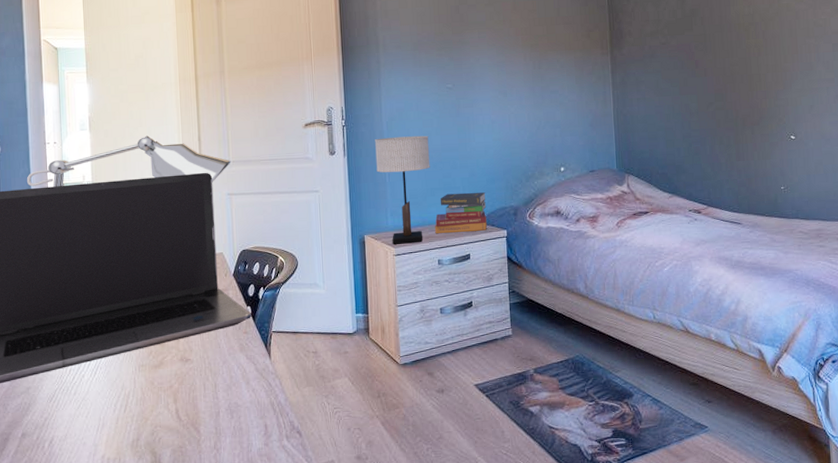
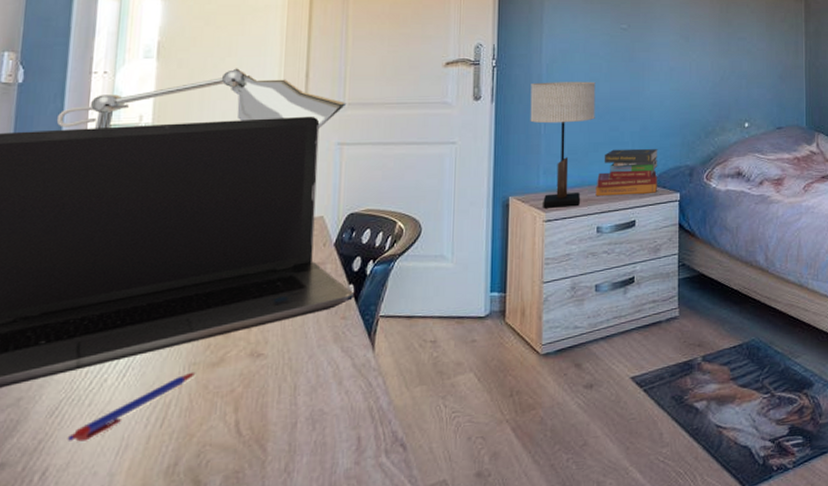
pen: none [63,371,144,420] -> present [67,371,196,442]

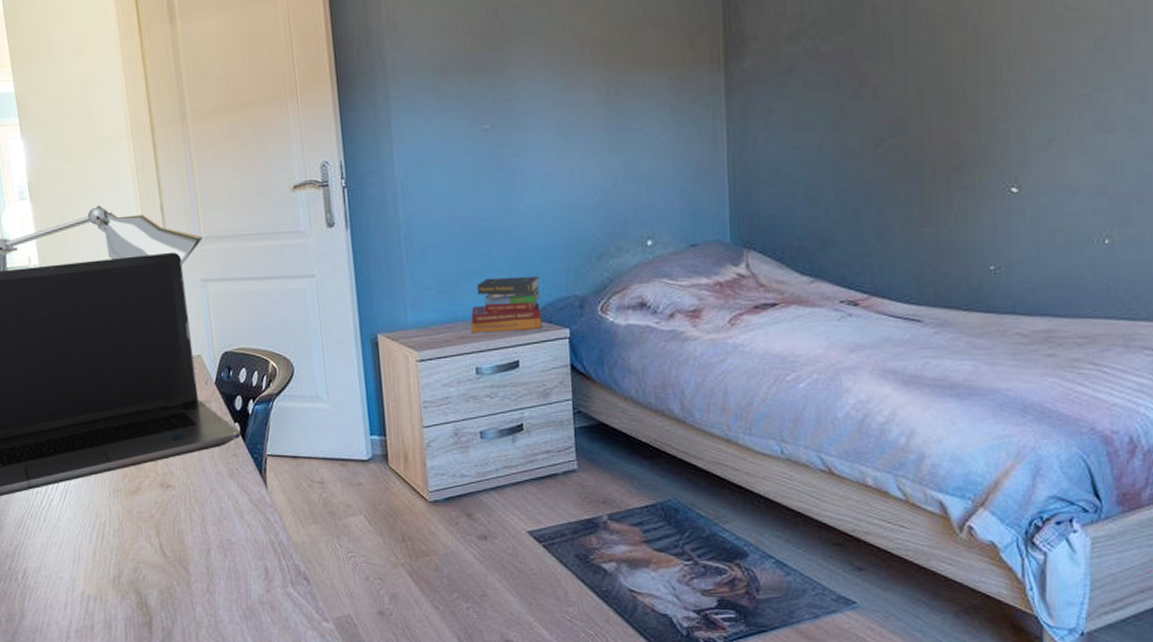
pen: present [67,371,196,442] -> none [34,497,120,550]
table lamp: present [530,81,596,208] -> none [386,198,462,347]

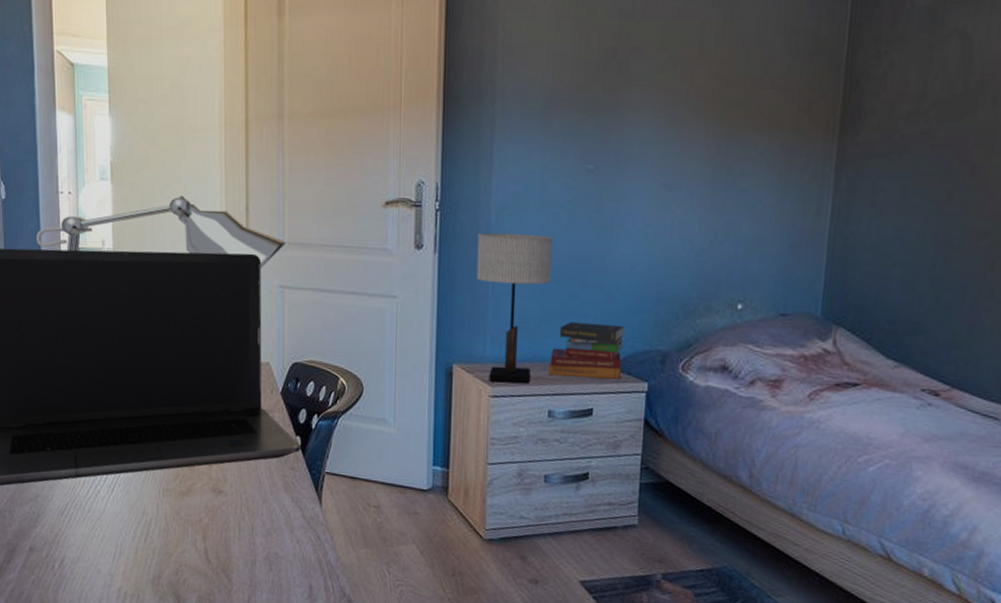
table lamp: none [386,198,462,347] -> present [476,232,553,384]

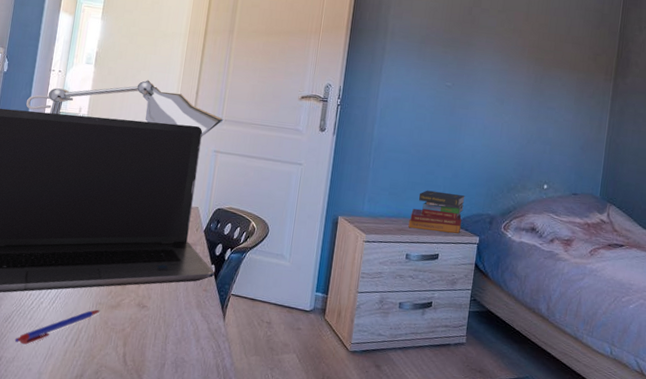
pen: none [75,497,169,542] -> present [14,309,101,345]
table lamp: present [476,232,553,384] -> none [362,123,419,233]

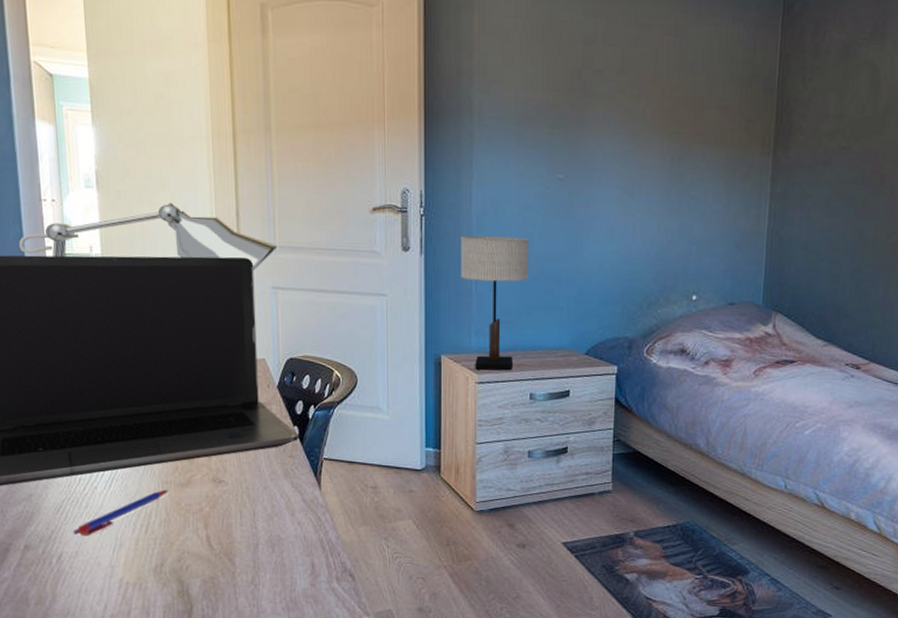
table lamp: none [362,123,419,233] -> present [461,235,529,371]
books: present [408,190,465,234] -> none [529,314,596,364]

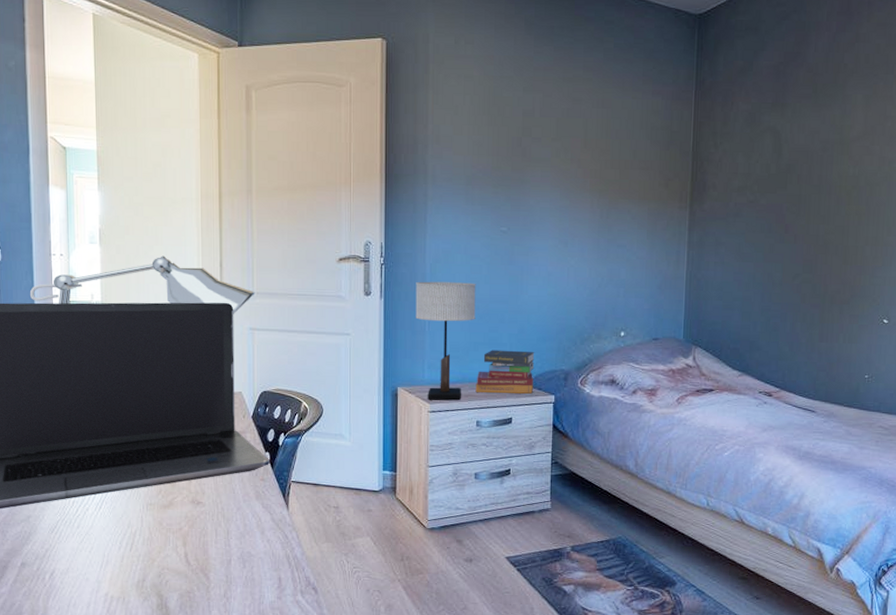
pen: present [73,489,169,536] -> none [65,510,152,554]
books: none [529,314,596,364] -> present [475,350,535,394]

